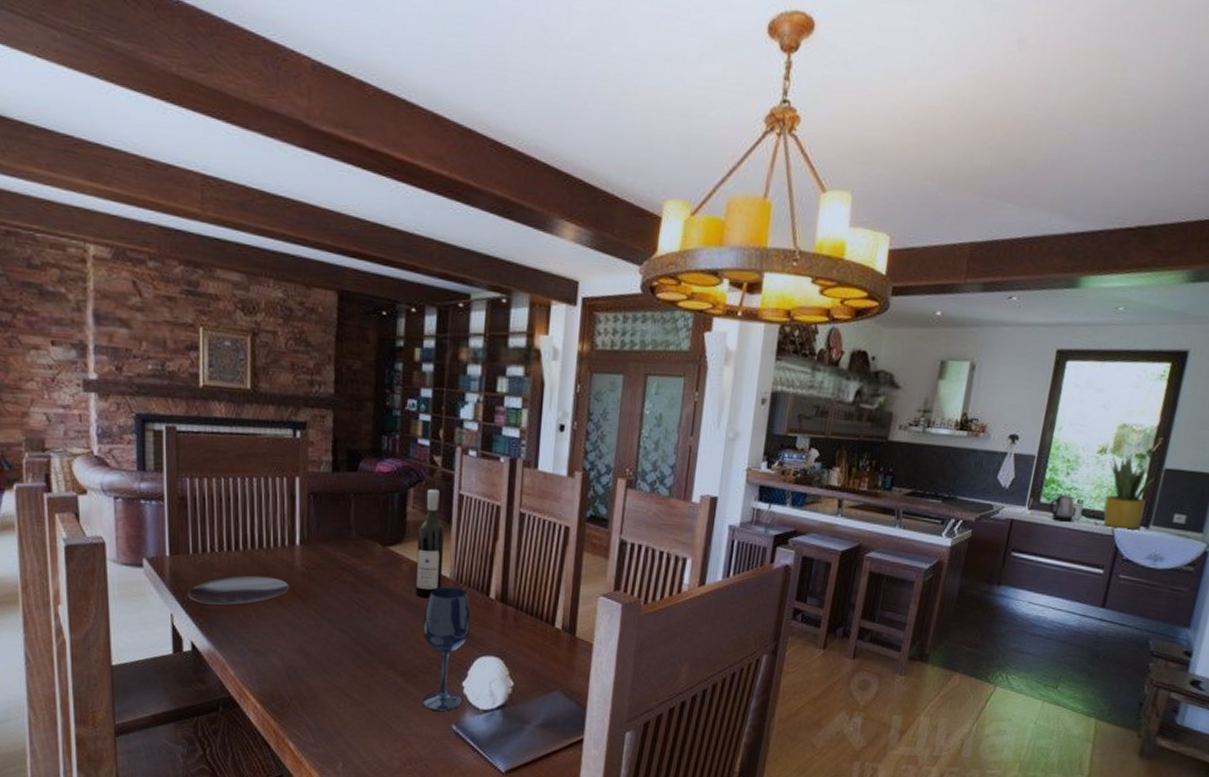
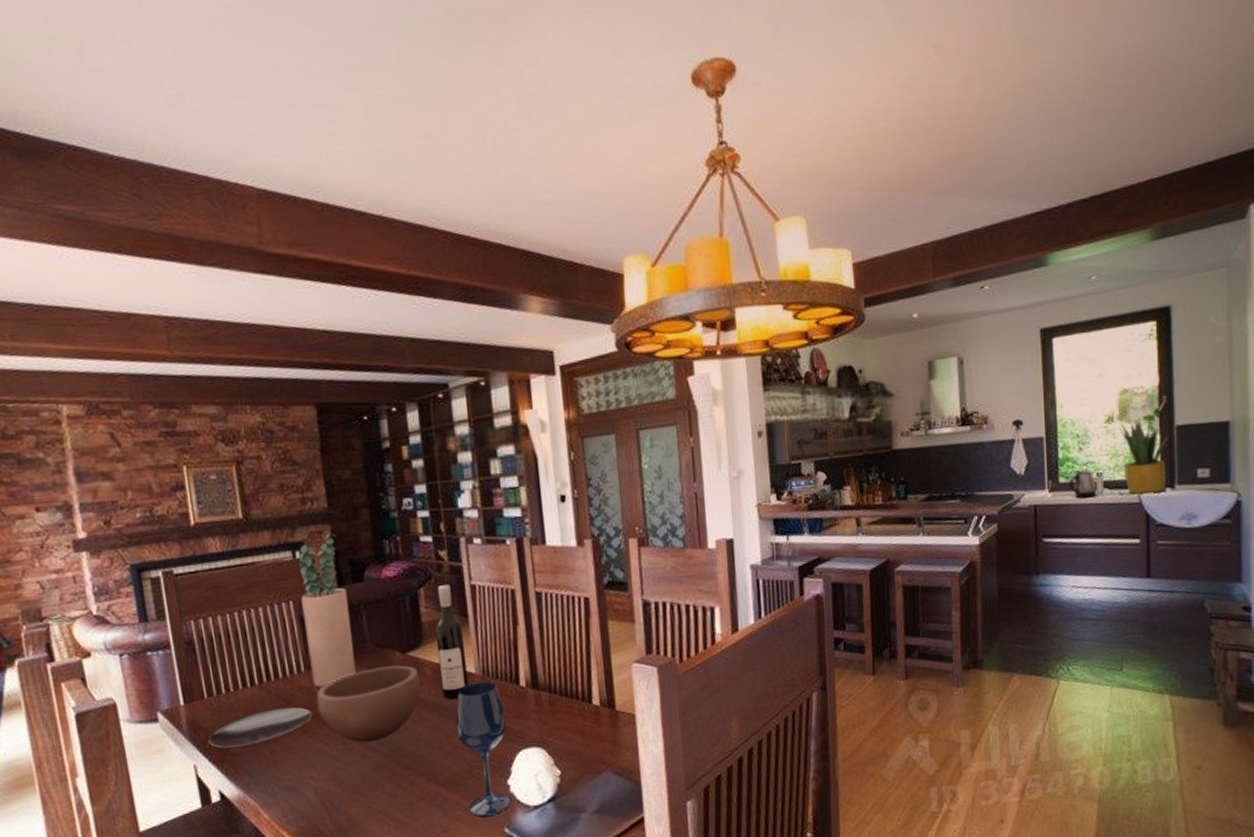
vase: none [294,411,340,565] -> present [298,525,356,689]
bowl: none [296,555,396,623] -> present [316,665,421,743]

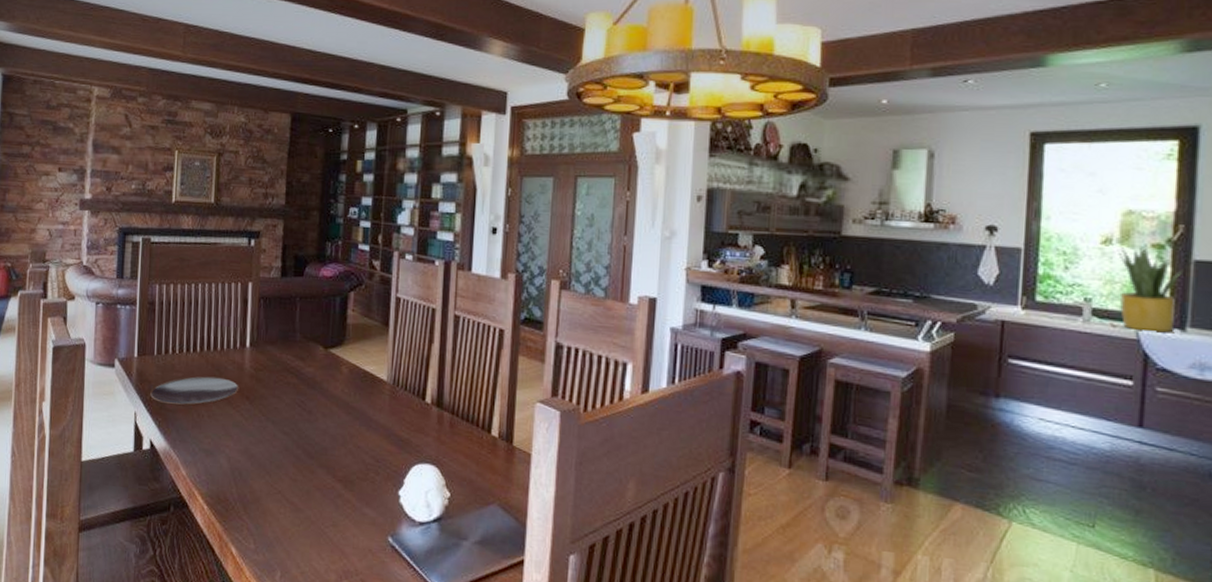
vase: present [298,525,356,689] -> none [244,221,288,367]
bowl: present [316,665,421,743] -> none [244,357,336,425]
bottle: present [434,585,470,700] -> none [354,293,383,402]
wineglass: present [455,681,512,817] -> none [358,390,407,522]
kettle: present [1069,469,1097,499] -> none [1048,291,1083,324]

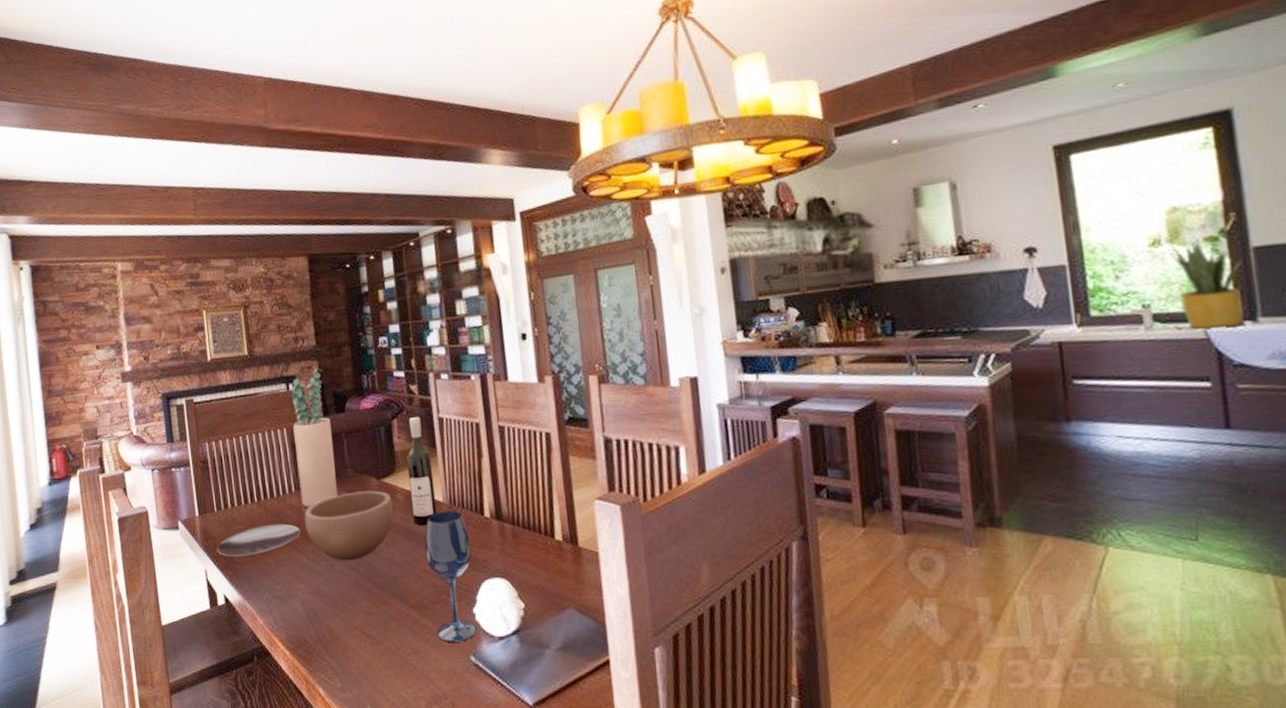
vase: none [244,221,288,367] -> present [291,361,338,509]
bowl: none [244,357,336,425] -> present [304,490,394,561]
bottle: none [354,293,383,402] -> present [406,417,438,526]
wineglass: none [358,390,407,522] -> present [424,510,477,642]

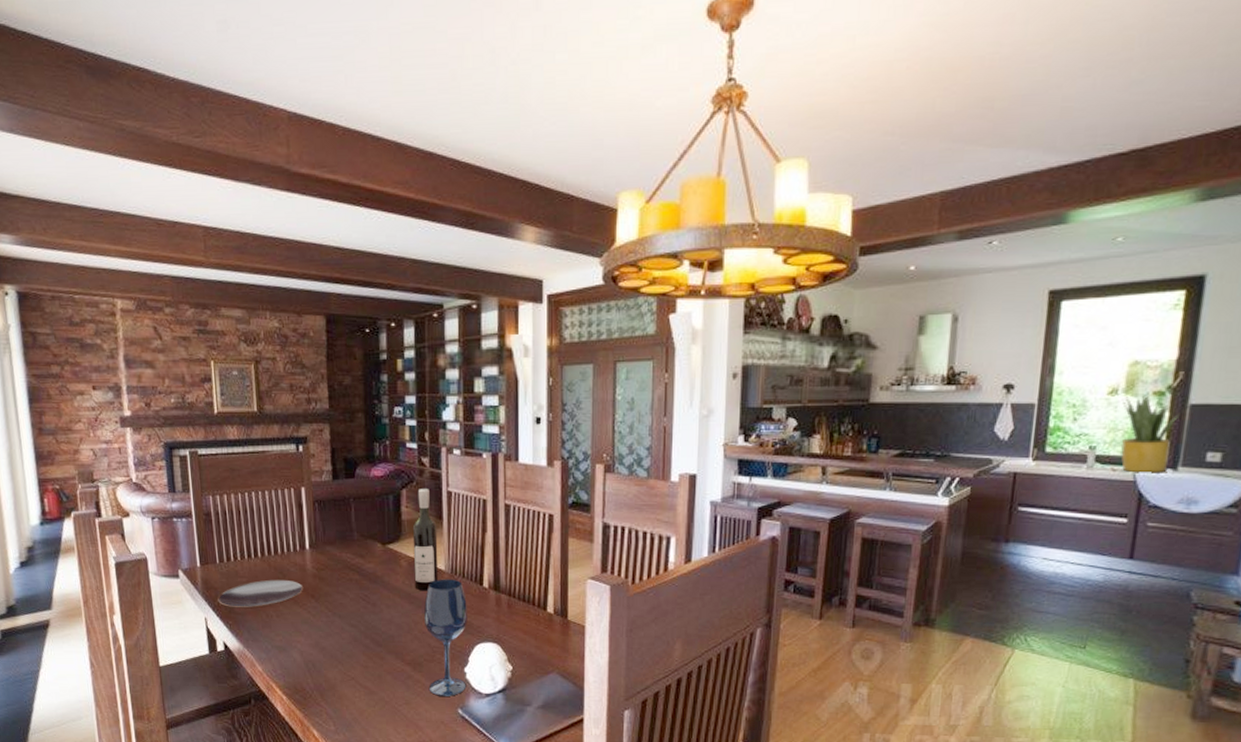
vase: present [291,361,338,509] -> none [301,425,342,567]
bowl: present [304,490,394,561] -> none [308,555,396,619]

